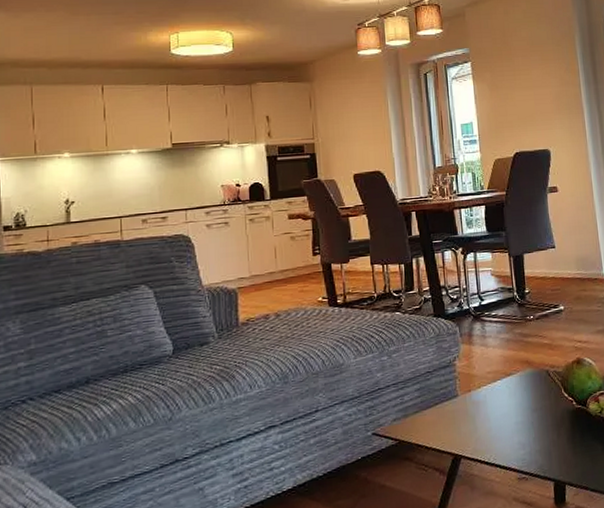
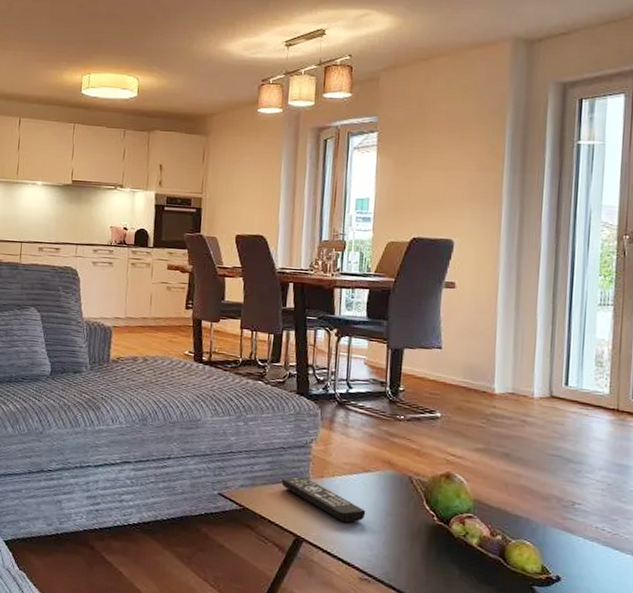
remote control: none [432,395,514,429] -> present [281,476,366,523]

